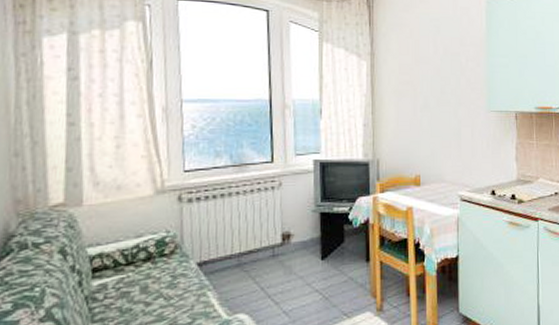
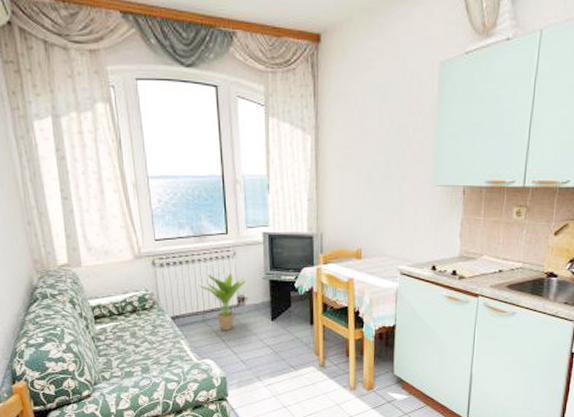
potted plant: none [234,207,292,275] -> present [198,273,245,330]

